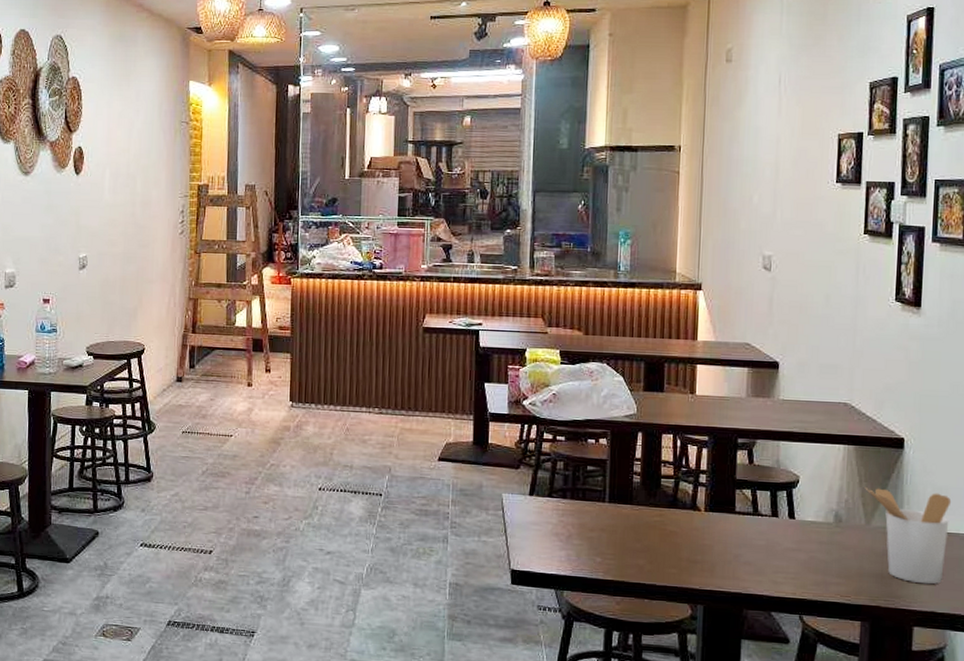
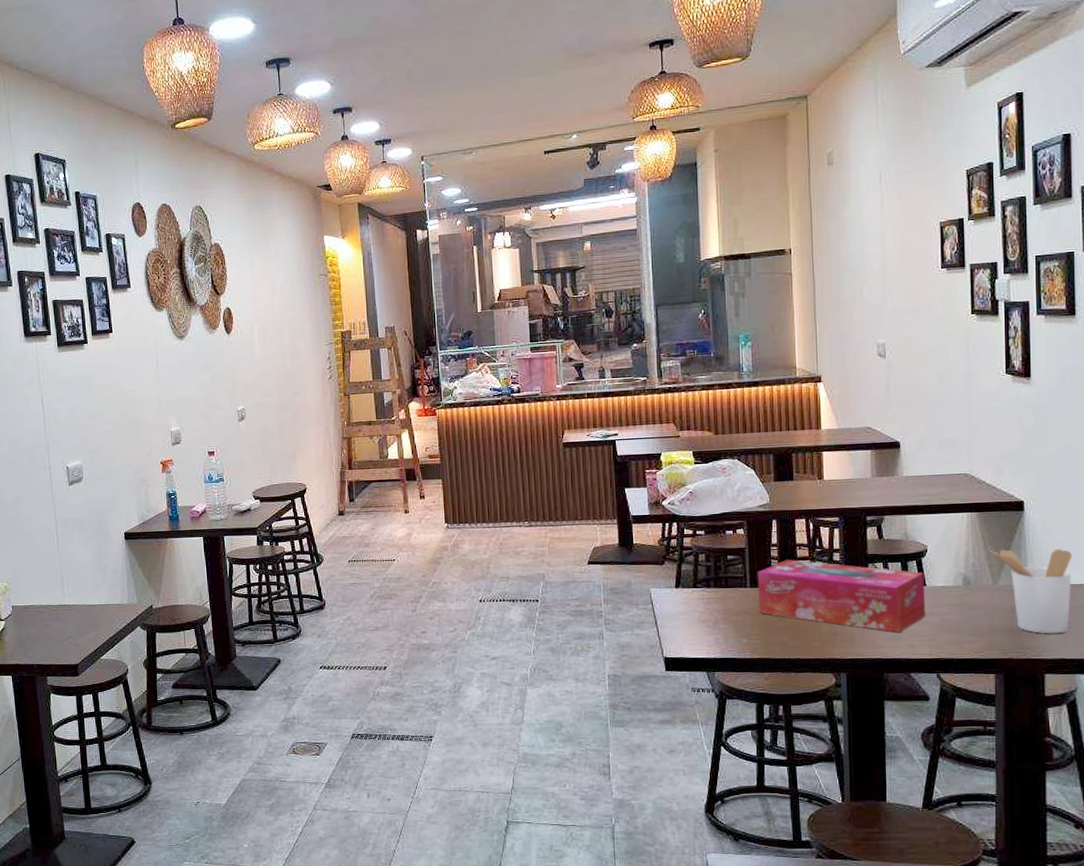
tissue box: none [616,476,794,567] -> present [757,559,926,632]

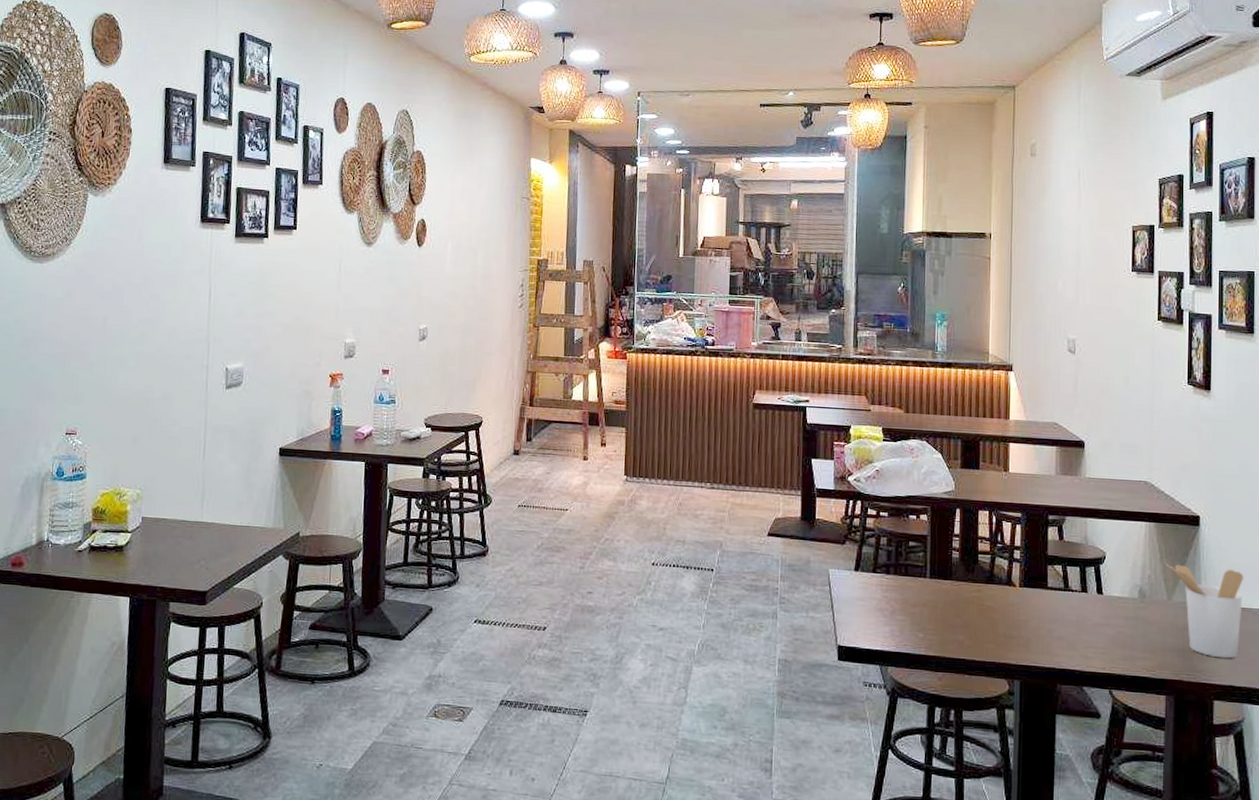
tissue box: present [757,559,926,632] -> none [937,551,1102,642]

